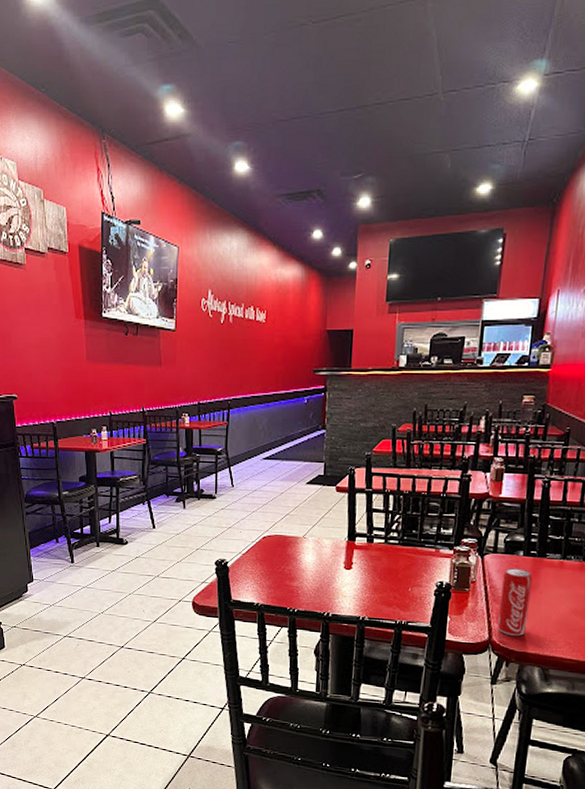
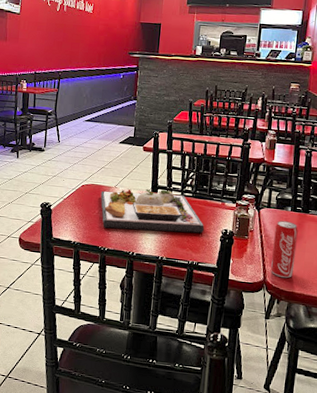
food plate: none [286,537,414,588] -> present [100,188,204,234]

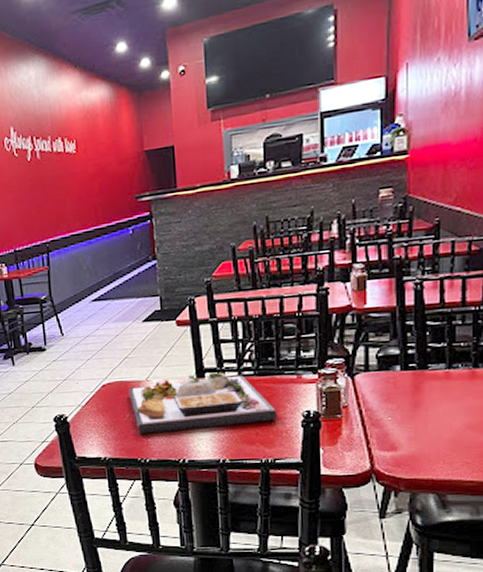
beverage can: present [271,221,298,279] -> none [380,385,415,463]

